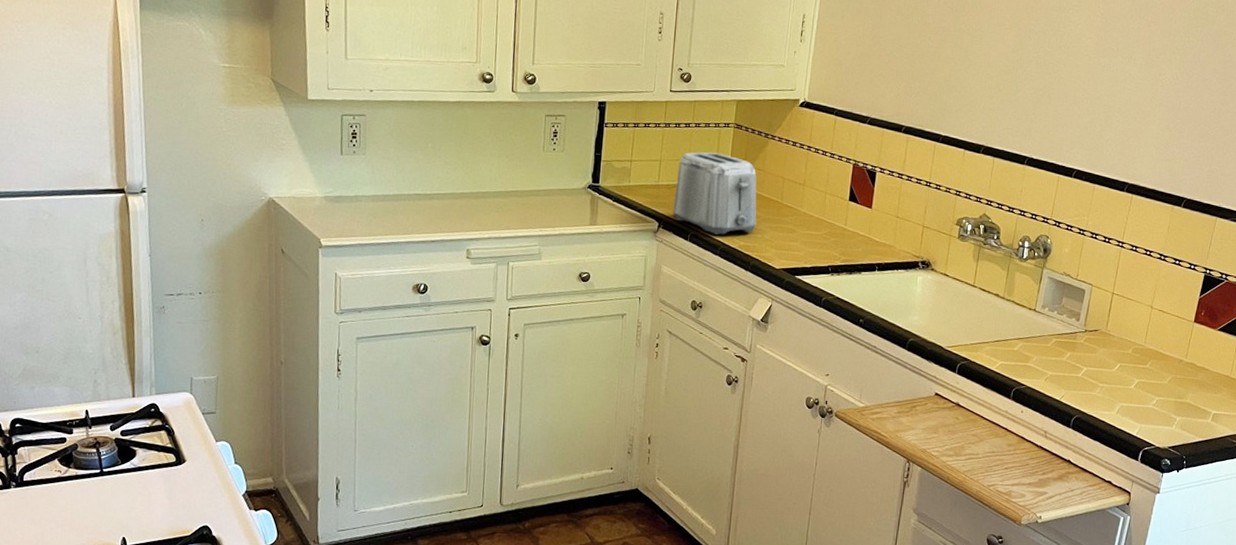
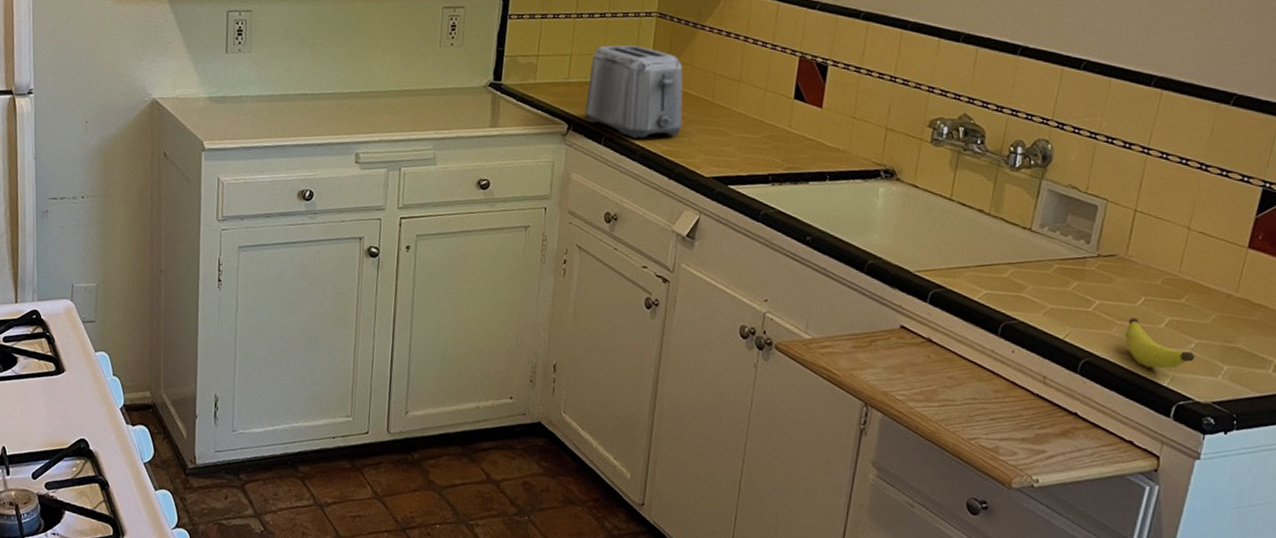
banana: none [1105,381,1157,422] -> present [1125,317,1196,369]

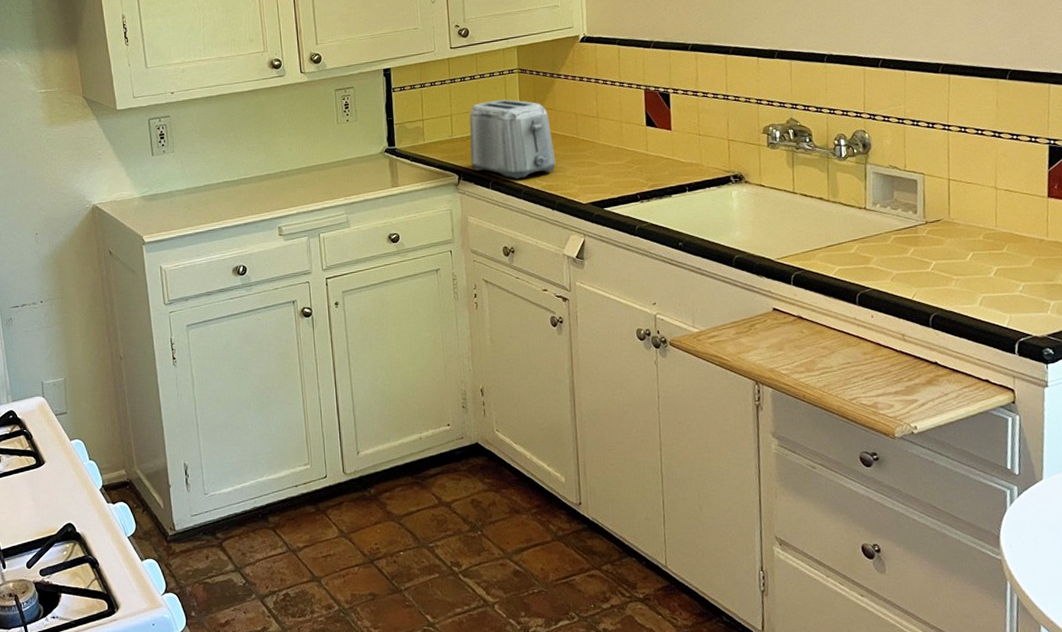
banana: present [1125,317,1196,369] -> none [962,271,1025,313]

